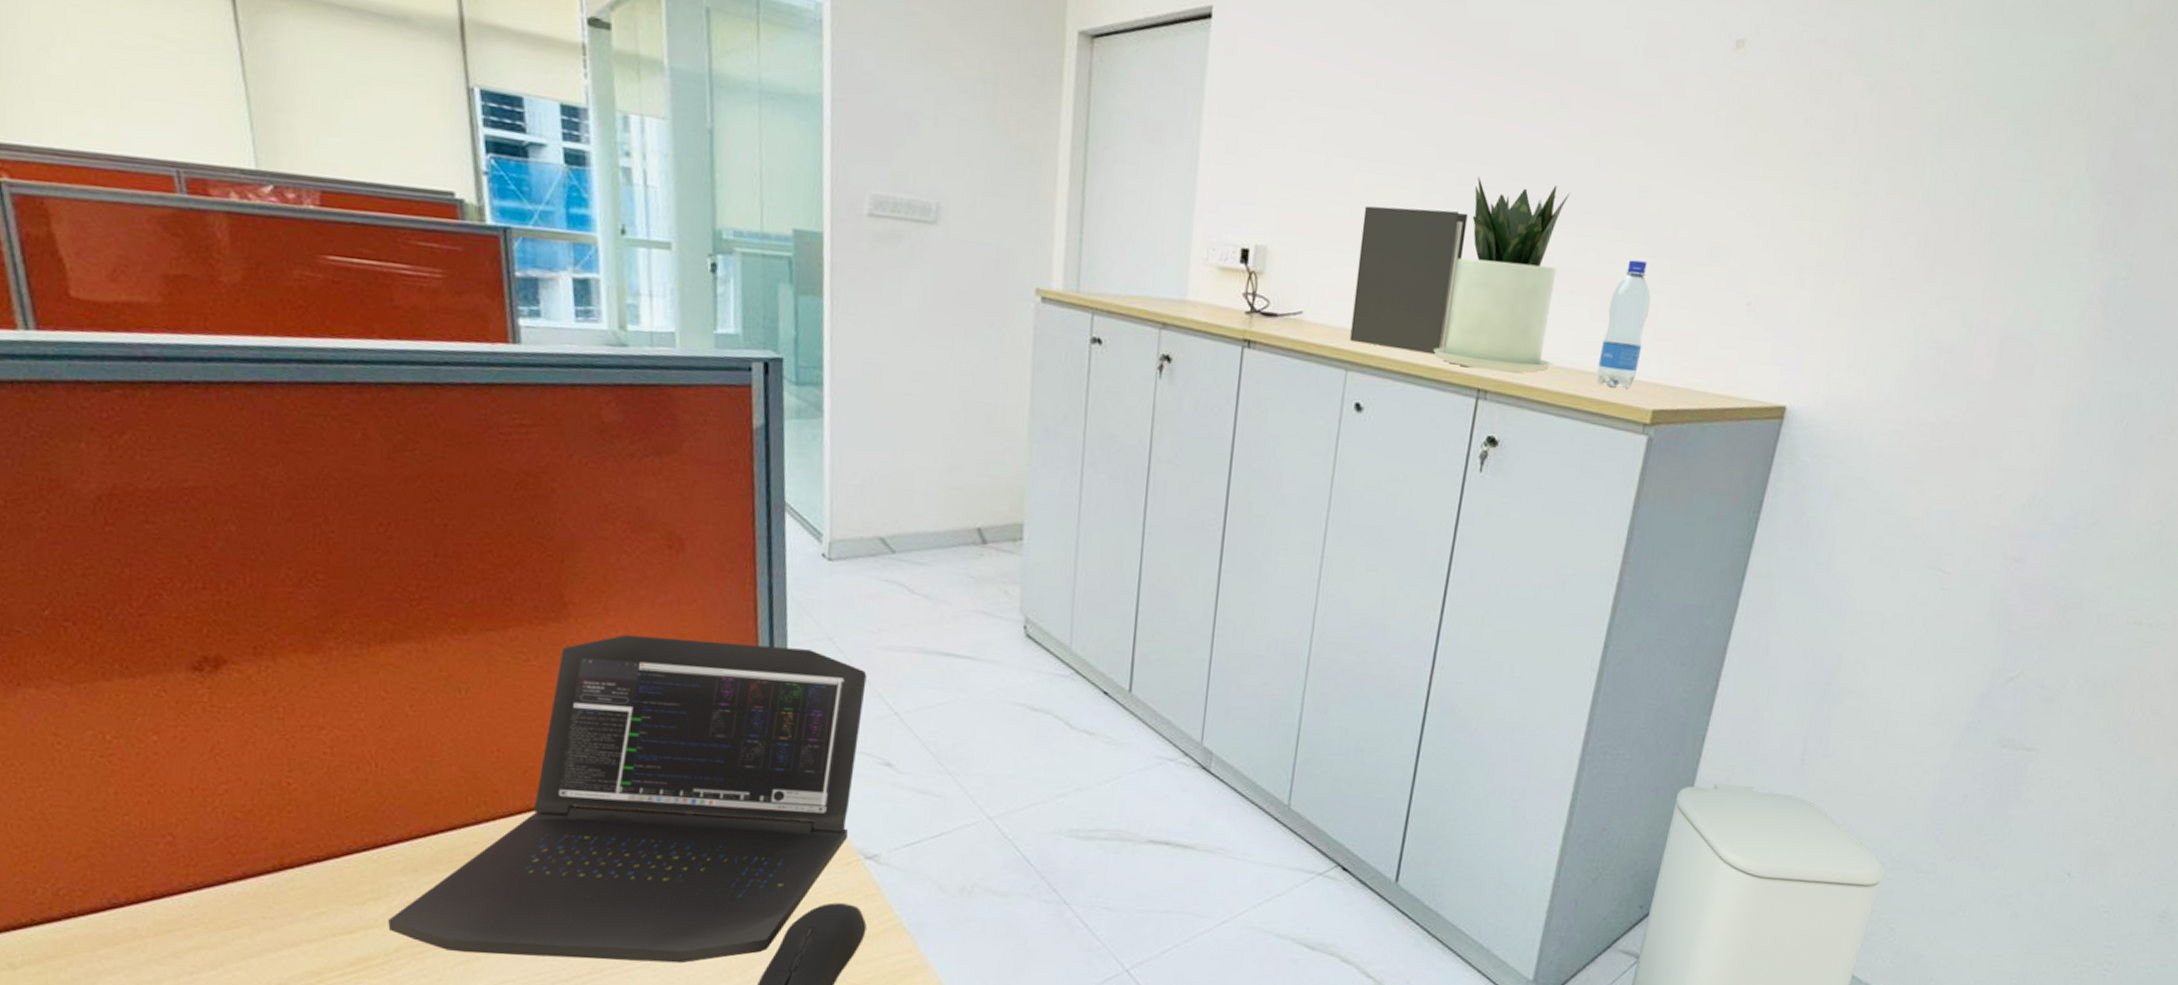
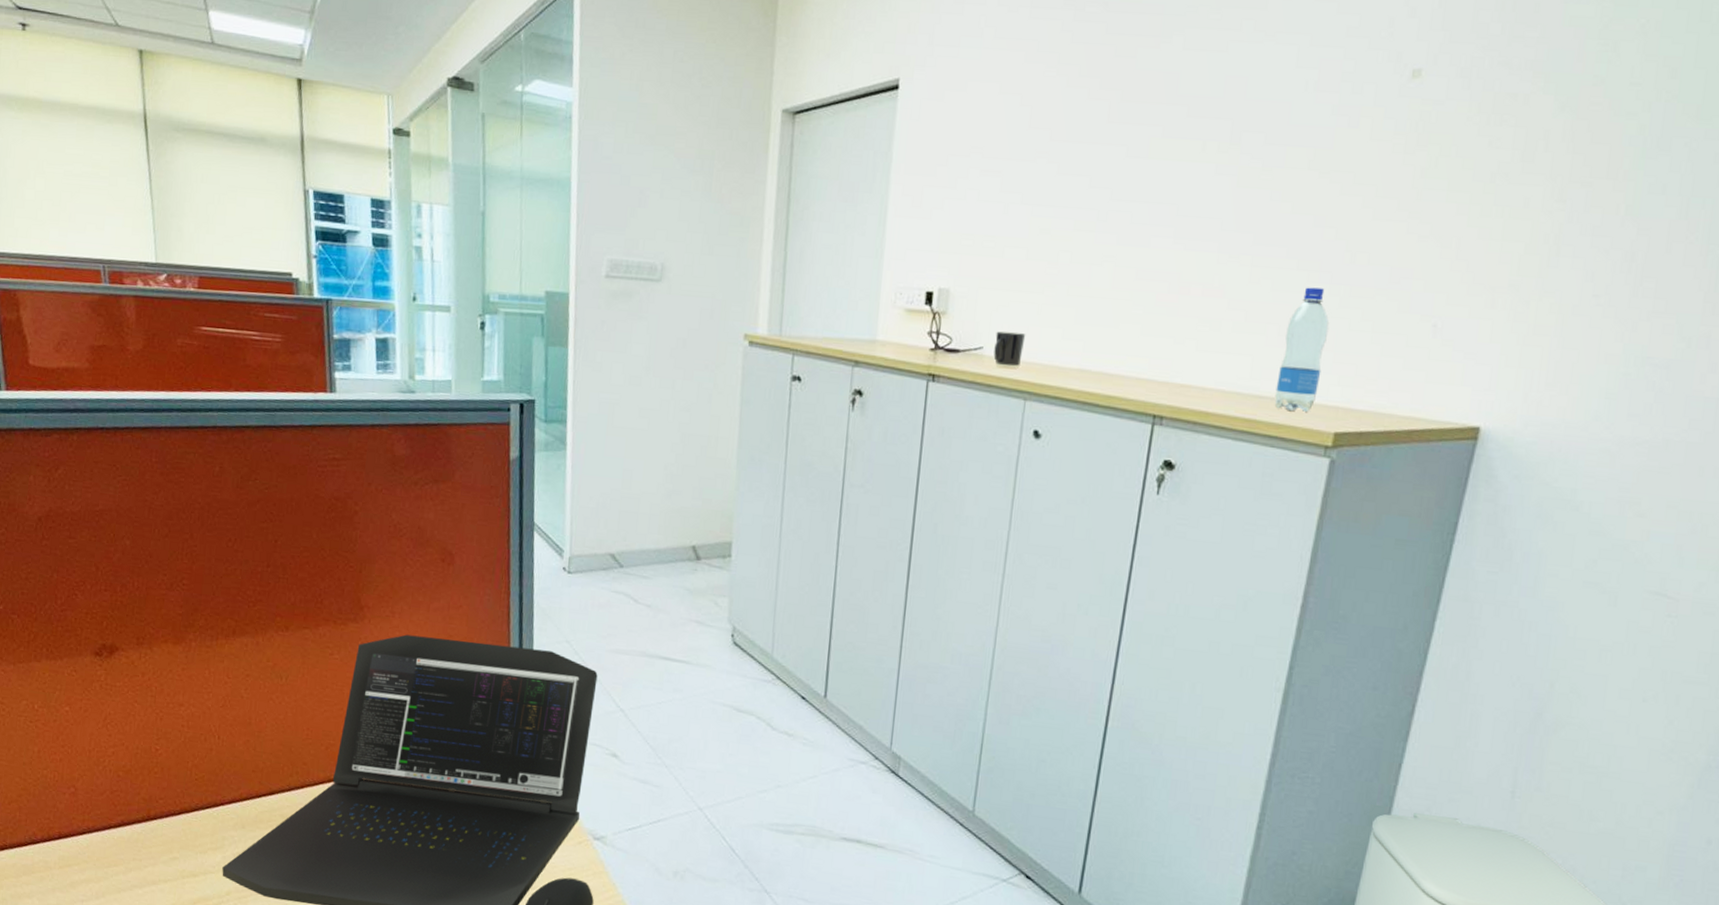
mug: none [1314,295,1348,336] -> present [993,331,1026,369]
binder: present [1349,206,1468,355] -> none [1028,248,1141,384]
planter: present [1432,176,1571,374] -> none [1107,215,1243,400]

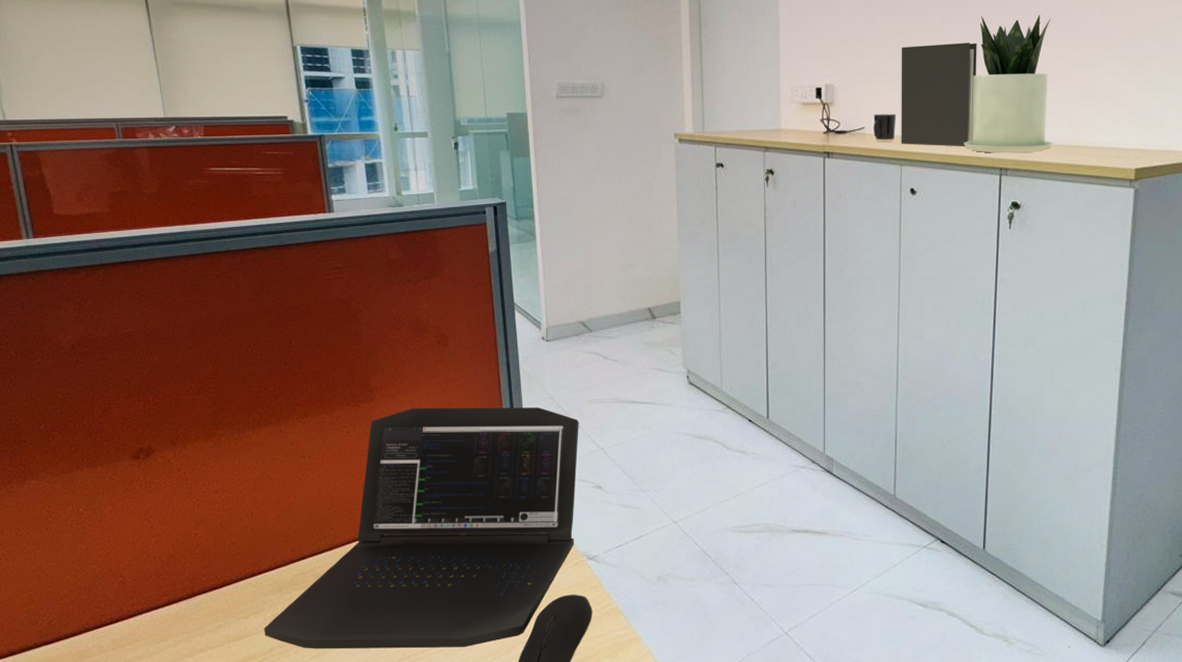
binder: none [1028,248,1141,384] -> present [901,43,977,147]
planter: none [1107,215,1243,400] -> present [962,14,1054,153]
bottle: present [1274,287,1330,413] -> none [1089,61,1123,156]

